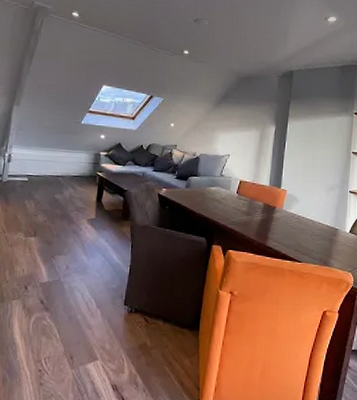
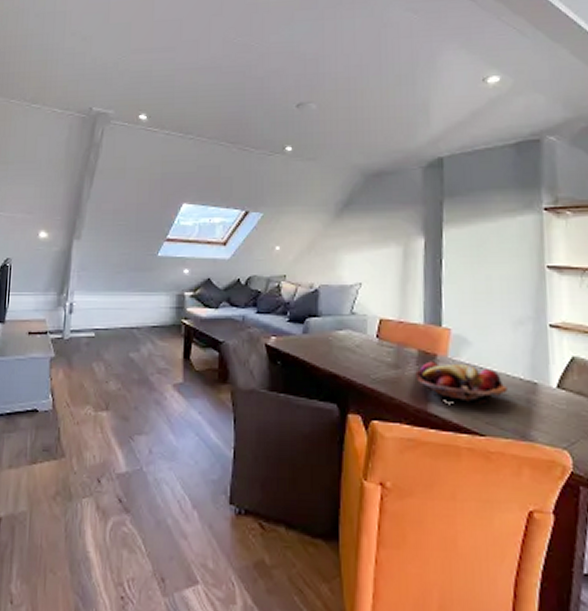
fruit basket: none [260,211,319,242] -> present [415,361,508,404]

